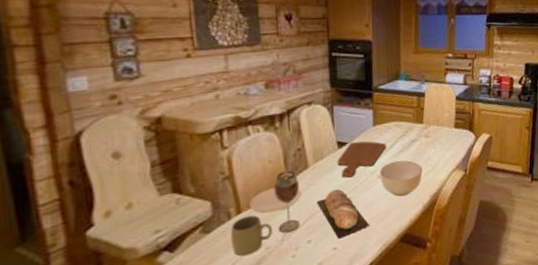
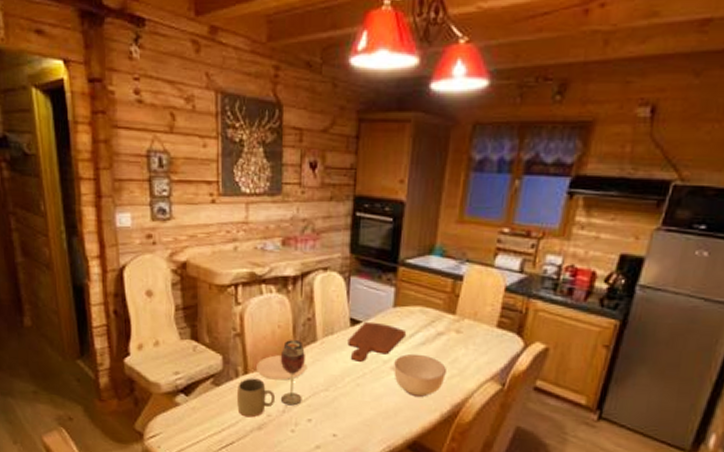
bread loaf: present [317,189,369,239] -> none [322,372,374,426]

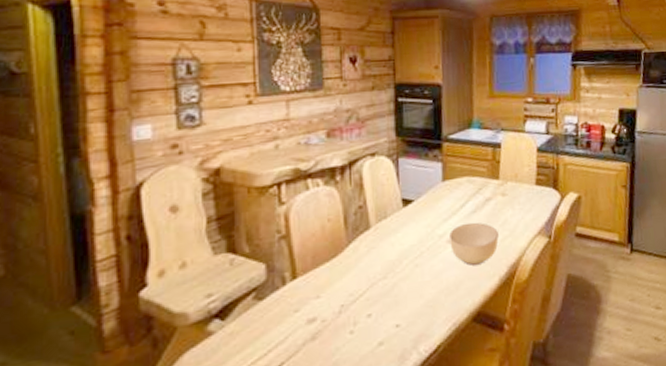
mug: present [236,378,275,418] -> none [284,281,329,329]
plate: present [256,355,306,380] -> none [306,251,361,280]
wineglass: present [280,340,305,406] -> none [332,231,359,305]
cutting board: present [347,321,406,362] -> none [402,199,457,242]

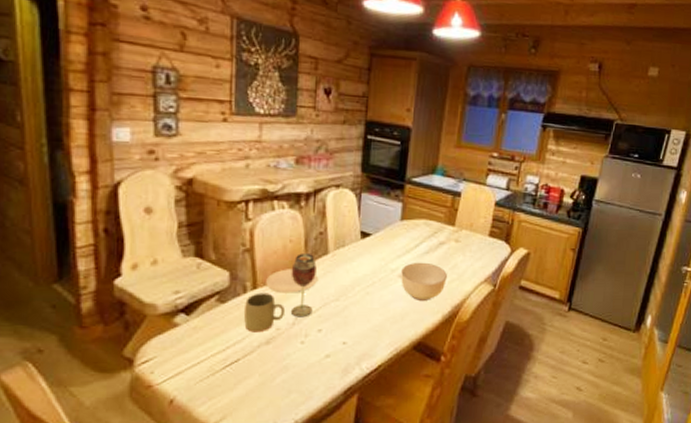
mug: none [284,281,329,329] -> present [243,292,285,333]
plate: none [306,251,361,280] -> present [266,269,317,293]
wineglass: none [332,231,359,305] -> present [290,254,317,318]

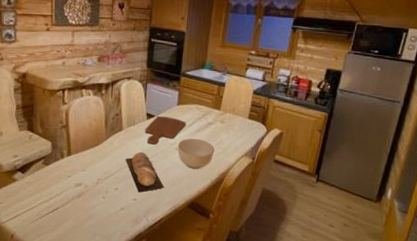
mug: present [243,292,285,333] -> none [61,158,91,188]
plate: present [266,269,317,293] -> none [77,141,115,160]
wineglass: present [290,254,317,318] -> none [95,130,114,179]
bread loaf: none [333,282,383,334] -> present [126,152,164,193]
cutting board: none [358,234,412,271] -> present [145,115,186,145]

